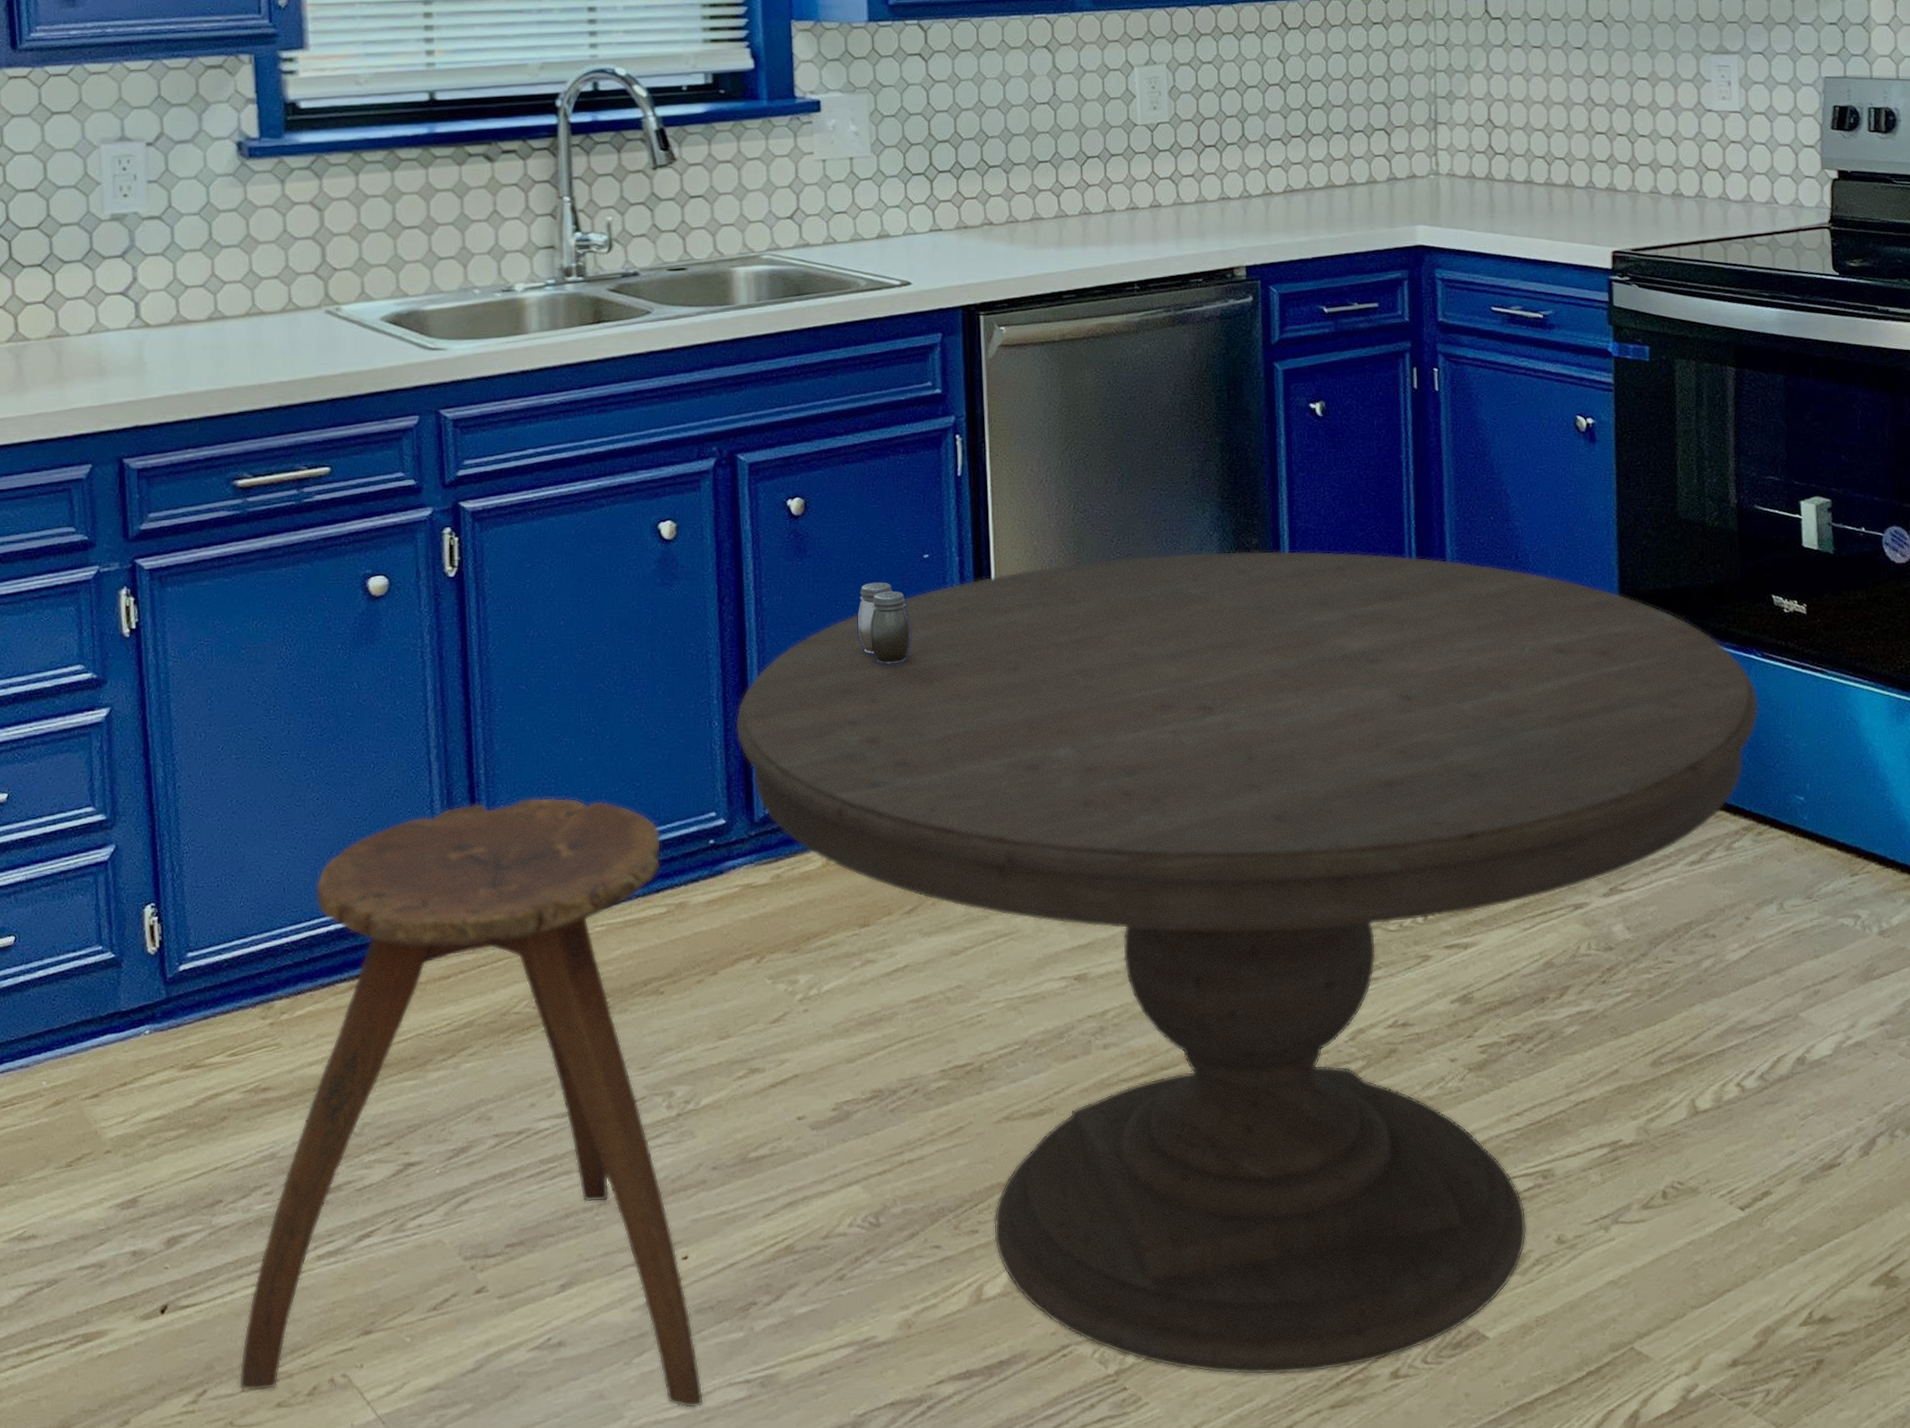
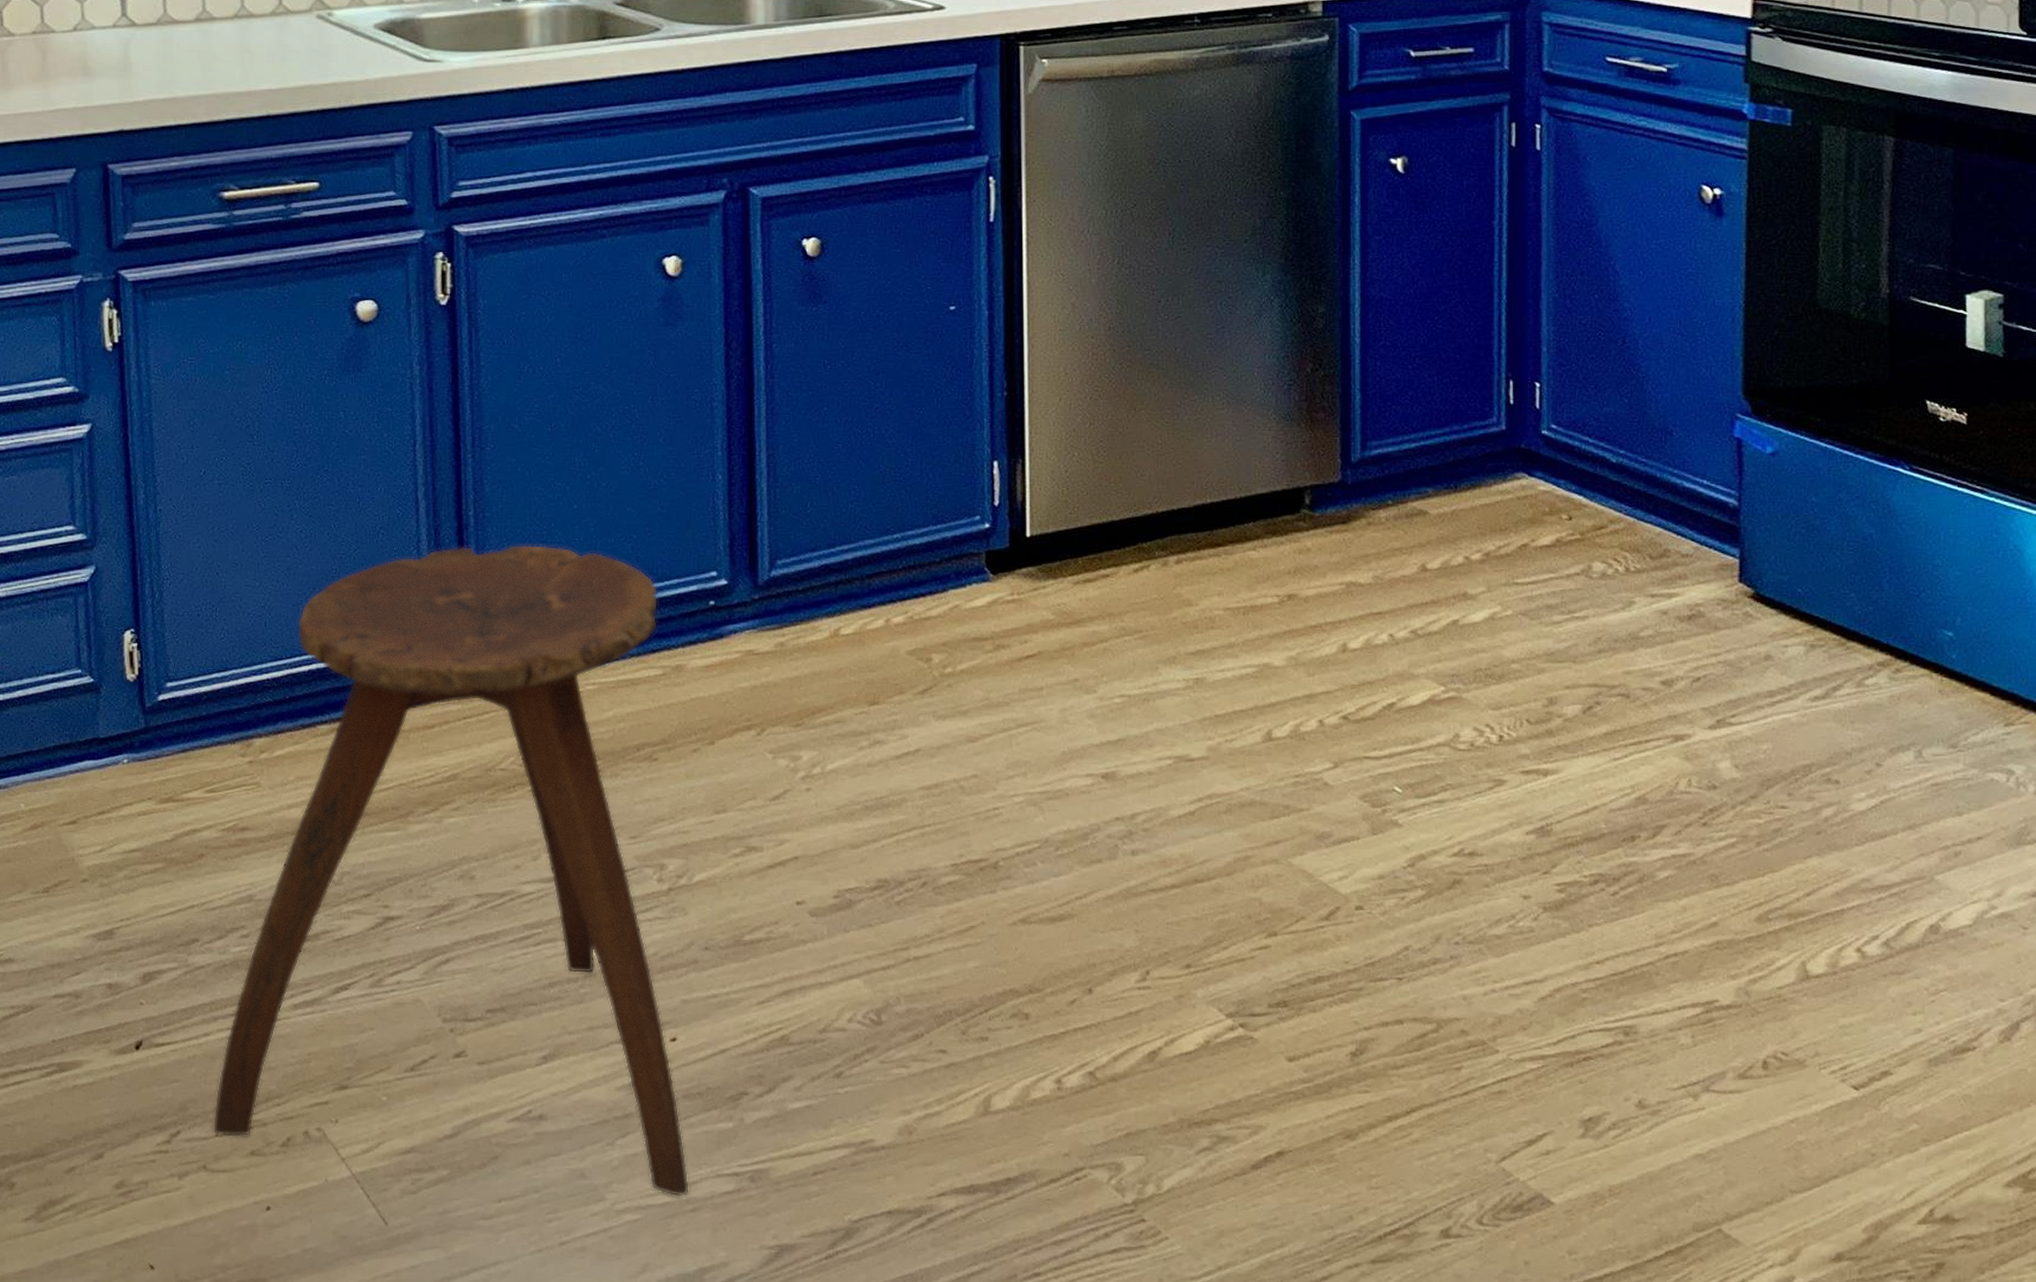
dining table: present [735,550,1759,1375] -> none [740,318,1903,1222]
salt and pepper shaker: present [857,582,910,665] -> none [875,334,932,424]

